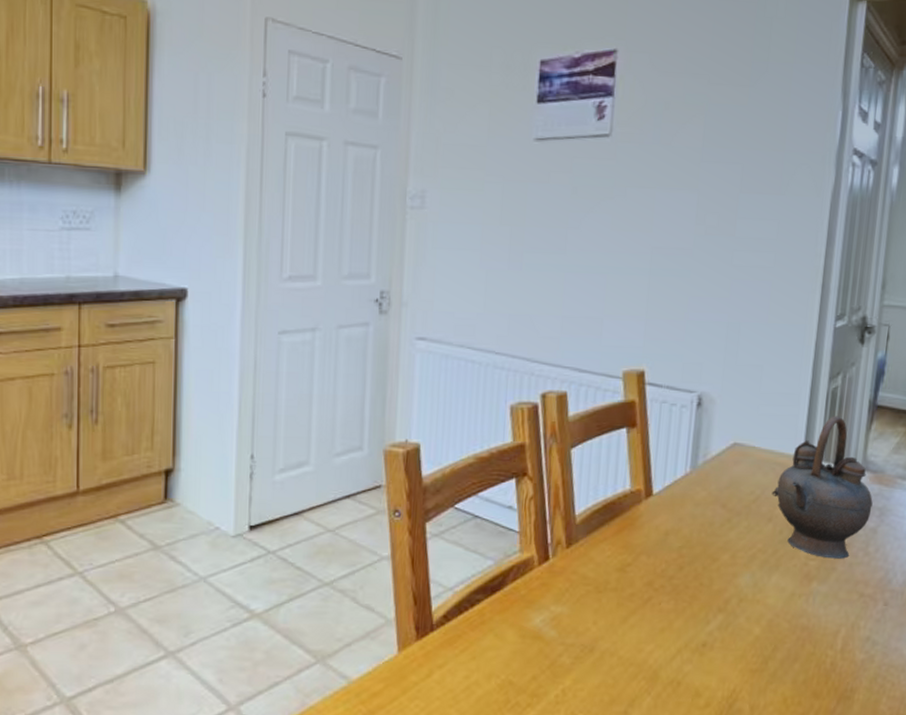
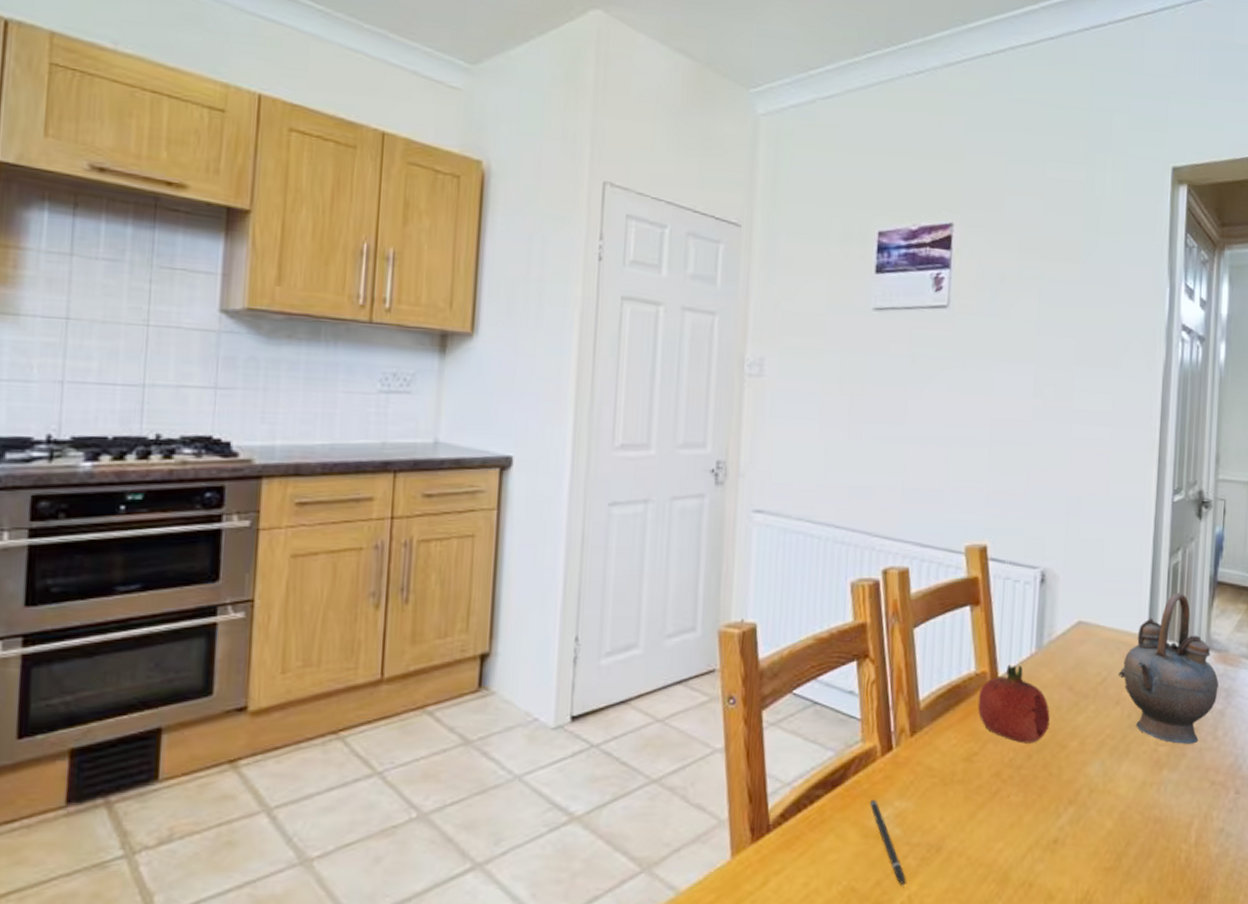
pen: none [526,604,560,681] -> present [869,800,905,886]
fruit: none [632,483,703,556] -> present [978,664,1050,743]

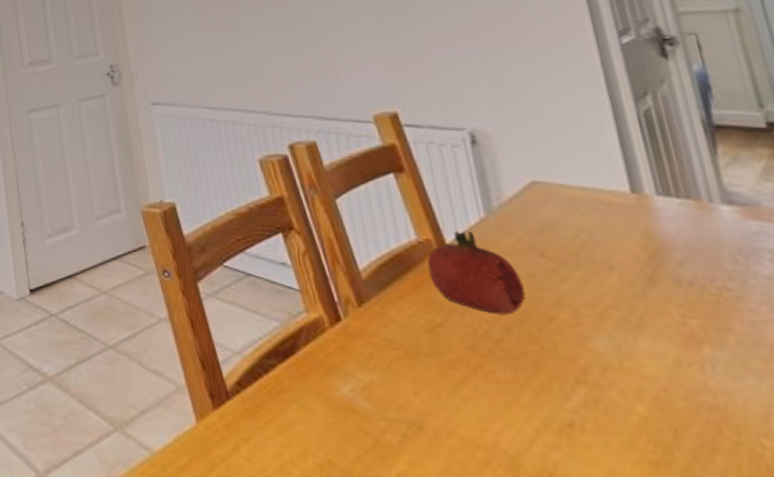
pen: present [869,800,905,886] -> none [328,371,390,463]
teapot: present [1118,592,1219,744] -> none [602,141,760,316]

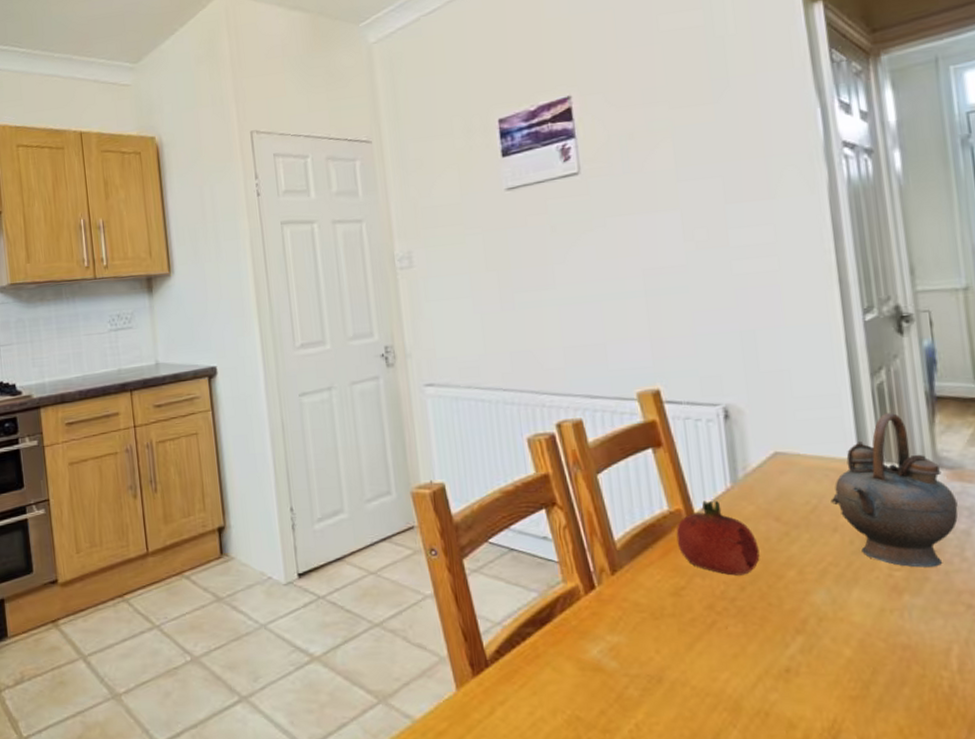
teapot: none [602,141,760,316] -> present [830,412,958,568]

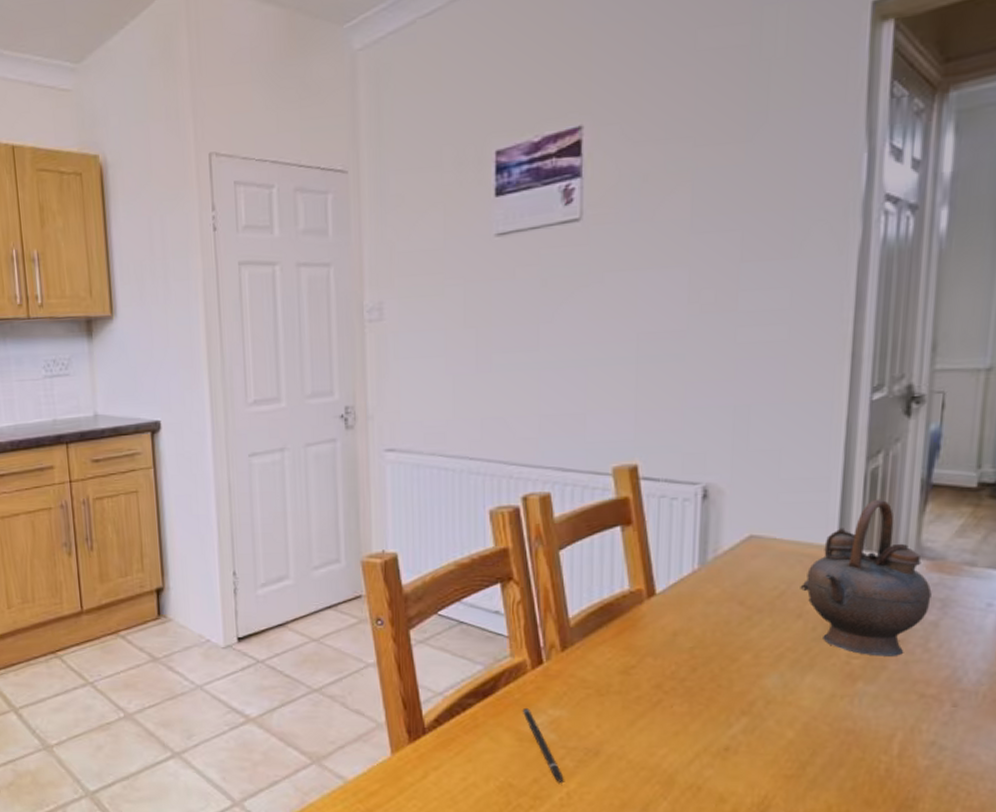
pen: none [580,635,630,715] -> present [522,708,563,784]
fruit: present [676,500,760,576] -> none [633,581,717,657]

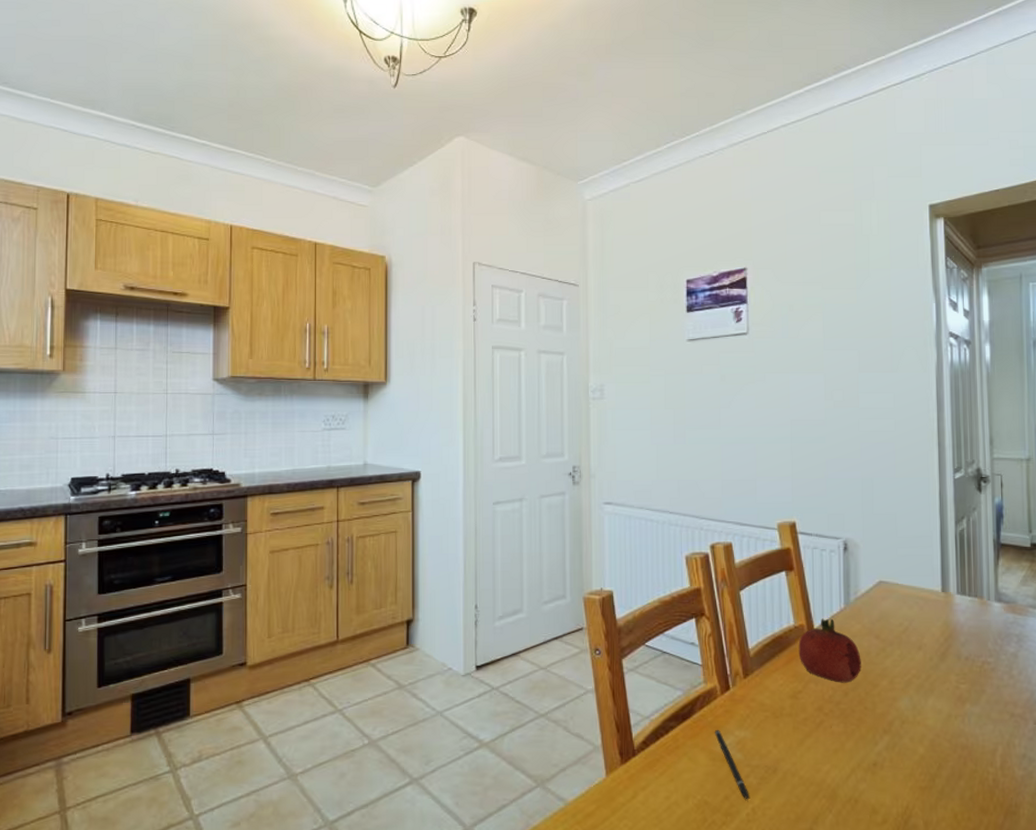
fruit: none [633,581,717,657] -> present [798,618,861,683]
teapot: present [800,499,932,656] -> none [918,554,1010,682]

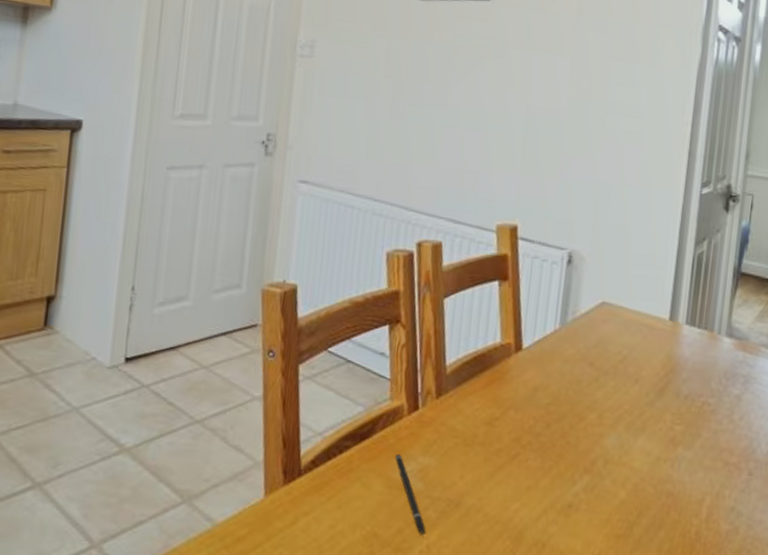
fruit: present [798,618,861,683] -> none [501,338,571,413]

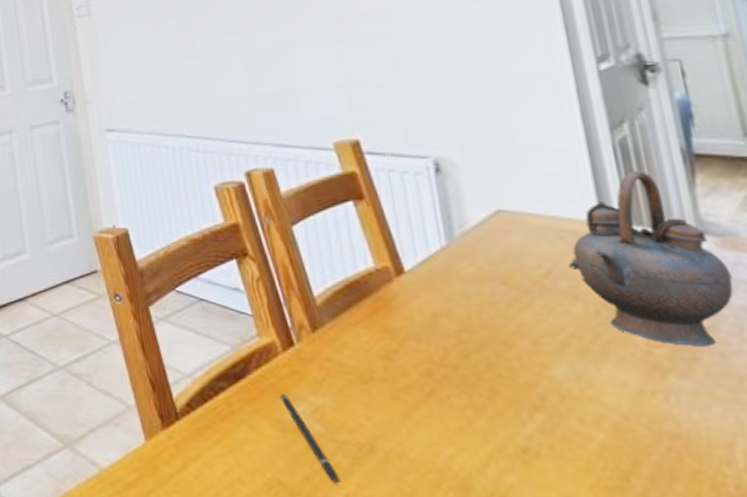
teapot: none [638,280,738,425] -> present [568,170,734,346]

